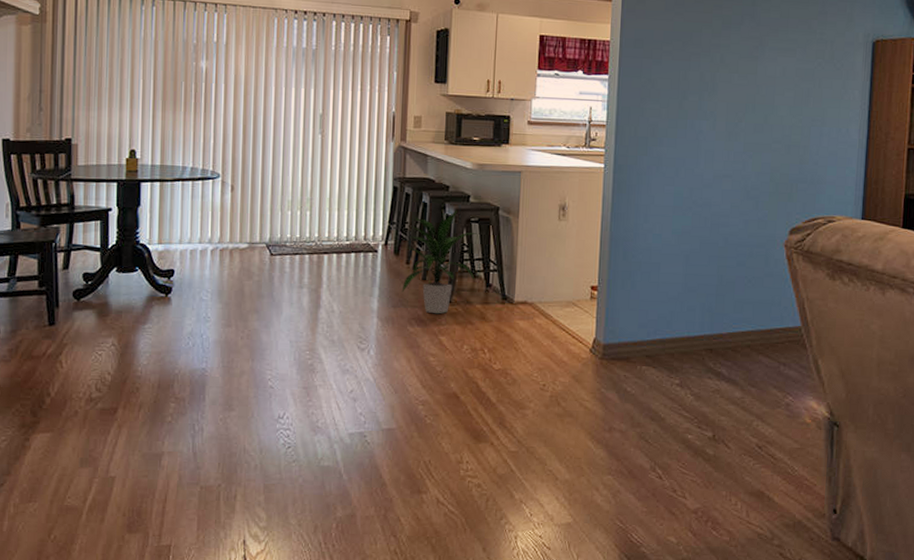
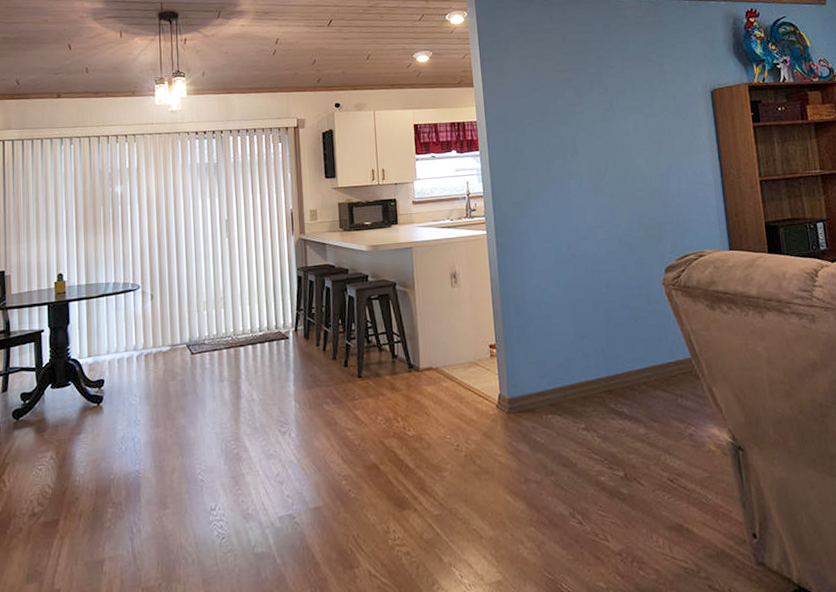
indoor plant: present [401,210,479,314] -> none [313,290,381,390]

